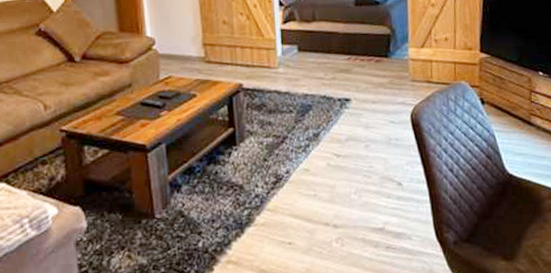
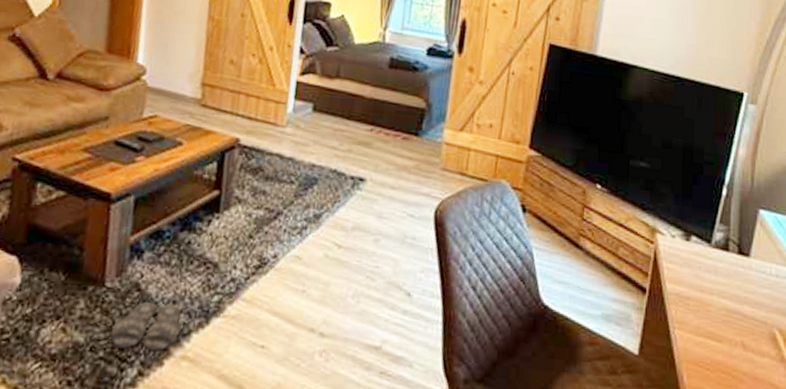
slippers: none [168,223,223,263] -> present [111,302,183,352]

